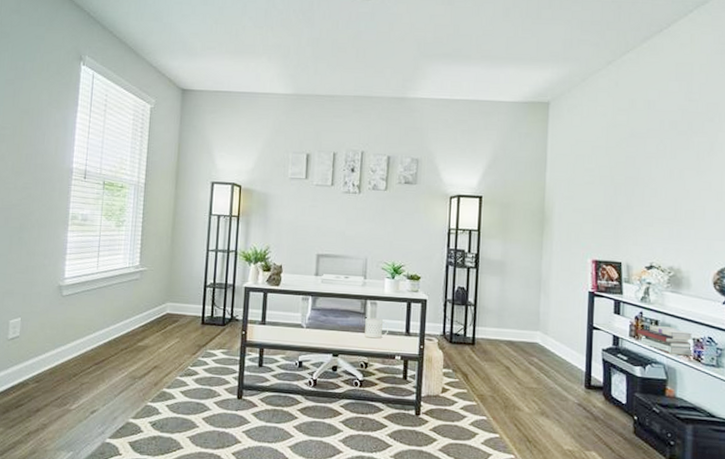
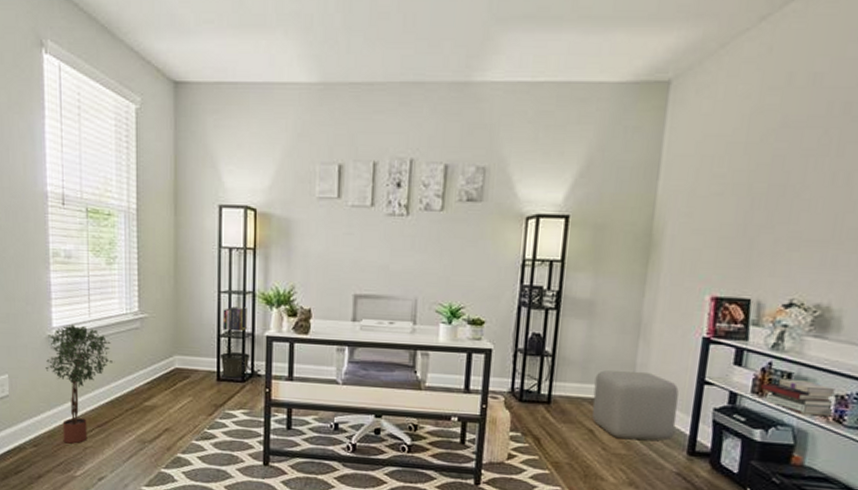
potted tree: none [54,276,114,380] -> present [45,325,113,444]
basket: none [205,300,231,322] -> present [219,351,251,378]
books: none [209,262,230,283] -> present [223,306,247,332]
mug: present [364,317,389,339] -> none [413,371,443,397]
pouf: none [507,318,575,376] -> present [592,370,679,441]

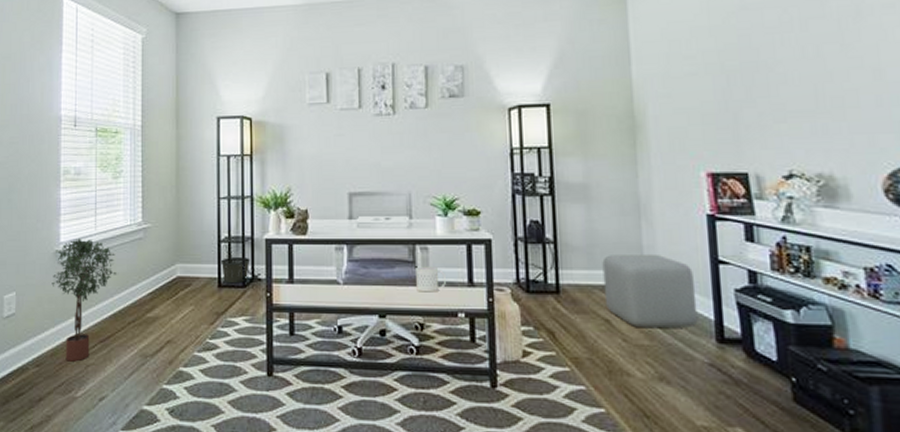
books: present [223,306,247,332] -> none [223,211,246,236]
mug: none [413,371,443,397] -> present [414,266,446,293]
books: present [761,379,836,417] -> none [781,254,867,292]

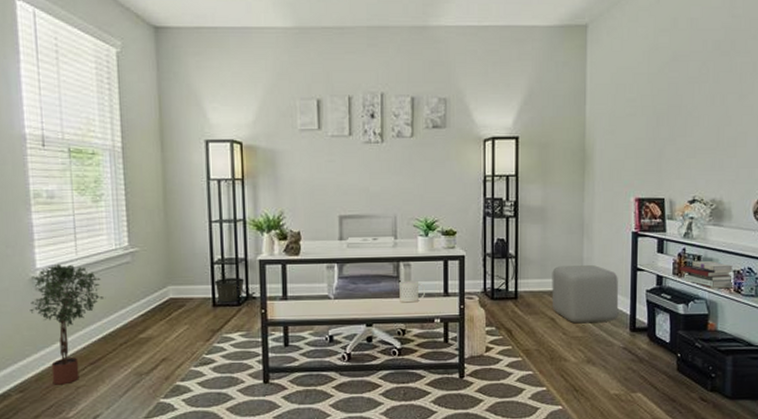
books: none [781,254,867,292] -> present [680,261,734,289]

